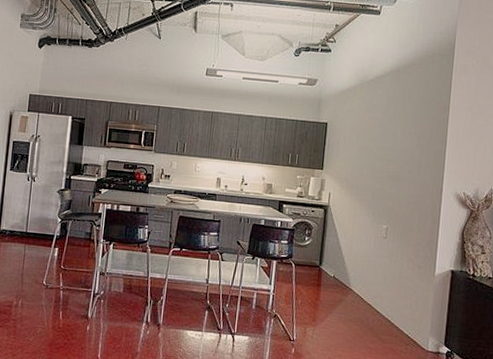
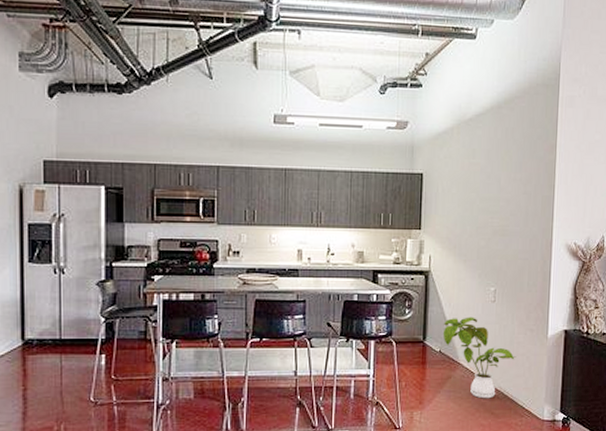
house plant: none [337,248,404,325] -> present [442,317,516,399]

